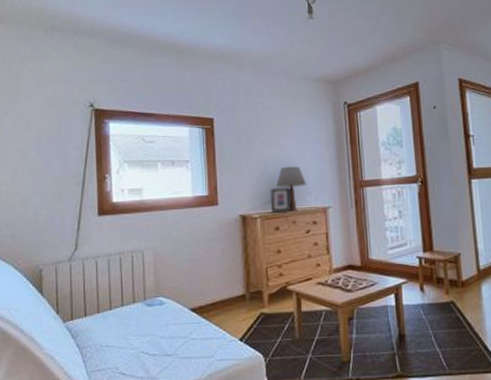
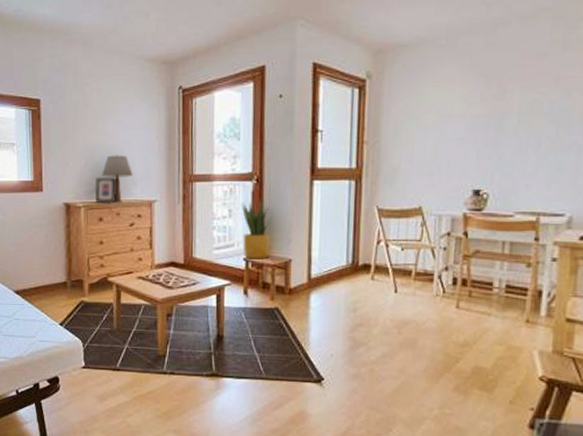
planter: none [409,200,440,256] -> present [241,200,272,260]

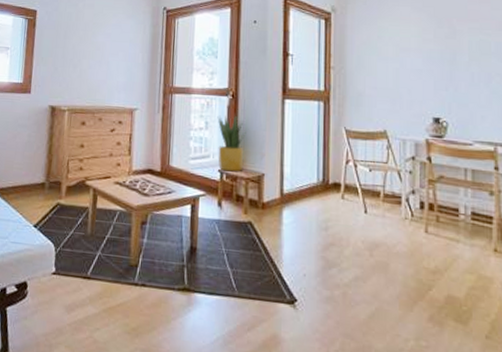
picture frame: present [94,177,116,204] -> none [79,83,101,110]
table lamp: present [102,155,133,203] -> none [88,64,117,109]

